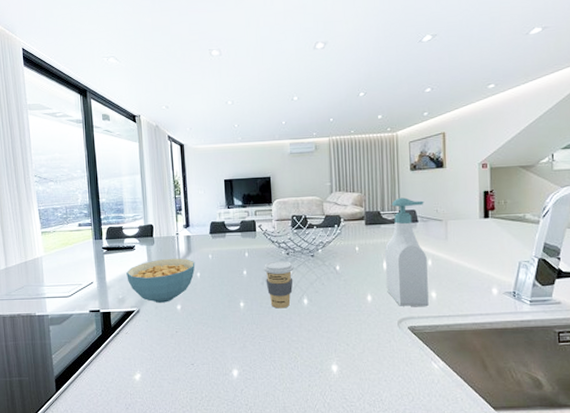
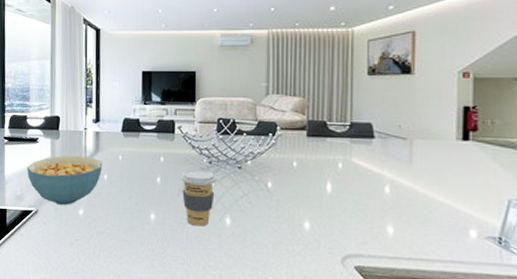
soap bottle: present [385,197,429,307] -> none [330,107,384,244]

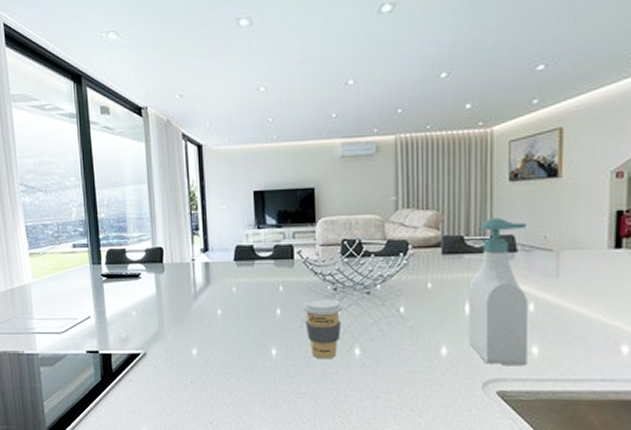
cereal bowl: present [27,155,103,205] -> none [130,290,216,345]
soap bottle: none [330,107,384,244] -> present [469,218,527,367]

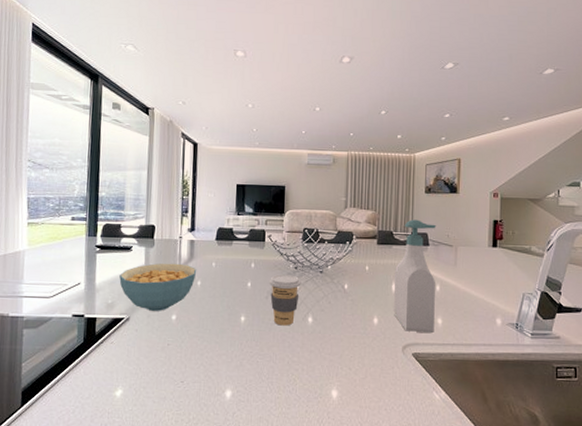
cereal bowl: none [130,290,216,345] -> present [119,263,197,311]

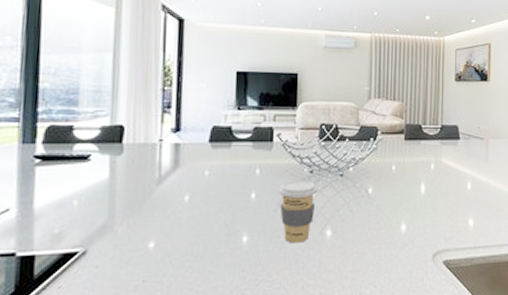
cereal bowl: present [119,263,197,311] -> none [71,174,184,239]
soap bottle: present [394,219,436,334] -> none [423,110,467,237]

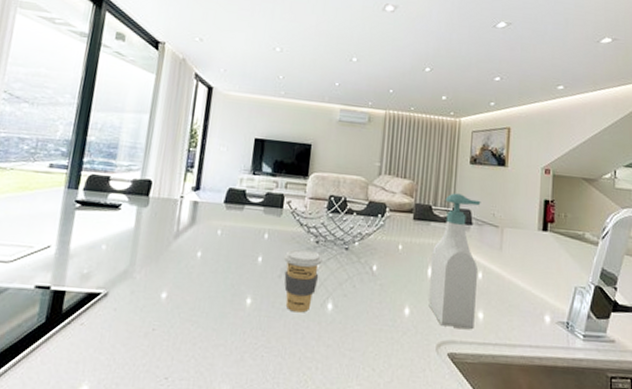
soap bottle: none [423,110,467,237] -> present [428,193,481,330]

